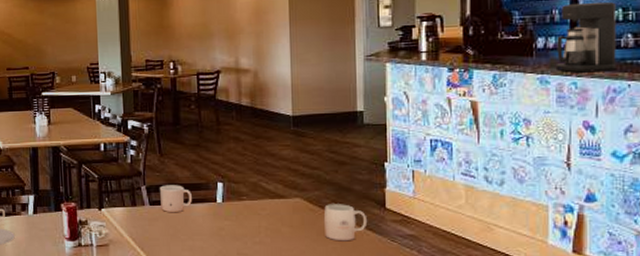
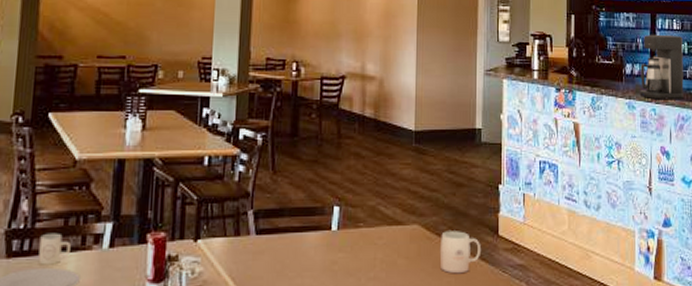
mug: present [159,185,192,213] -> none [268,209,305,244]

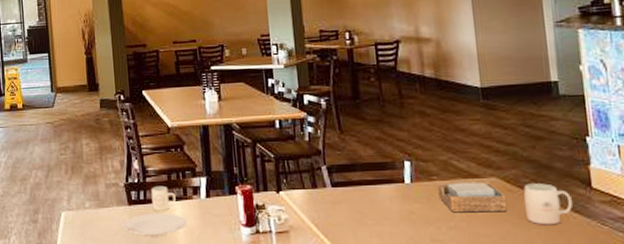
napkin holder: none [362,229,425,262] -> present [437,182,508,213]

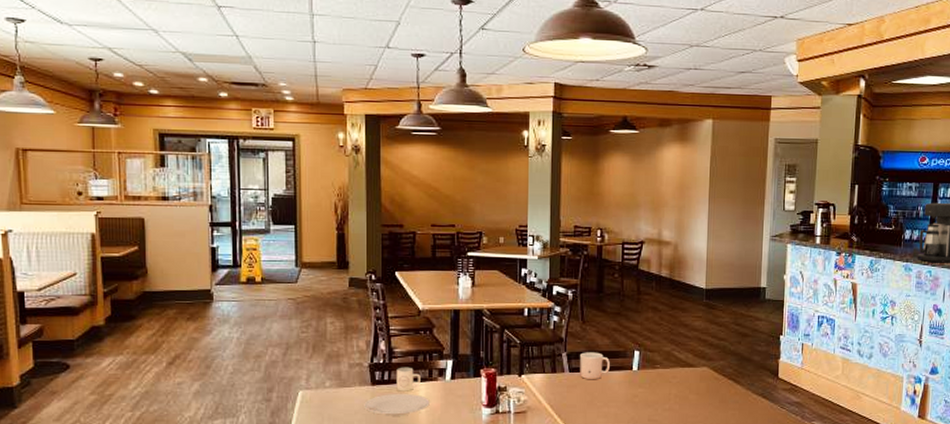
mug: none [341,164,378,196] -> present [579,352,610,380]
napkin holder: present [437,182,508,213] -> none [659,370,713,397]
mug: present [523,183,573,225] -> none [725,373,763,408]

